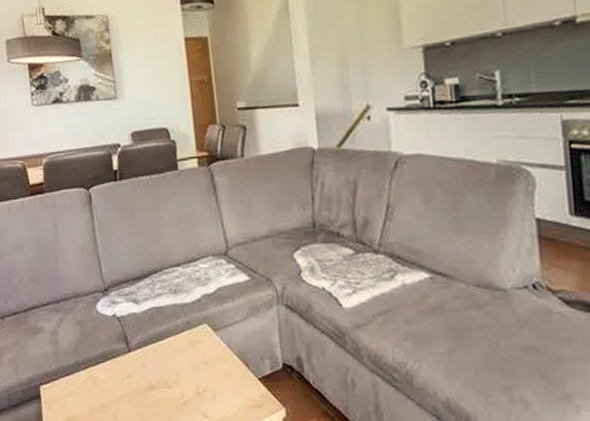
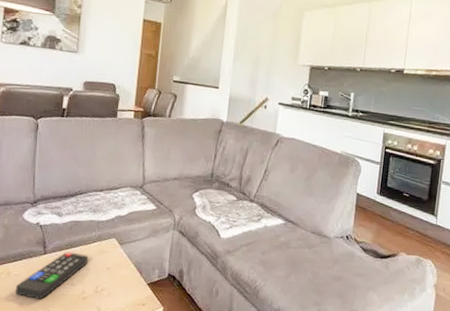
remote control: none [105,347,180,408] -> present [16,252,88,299]

